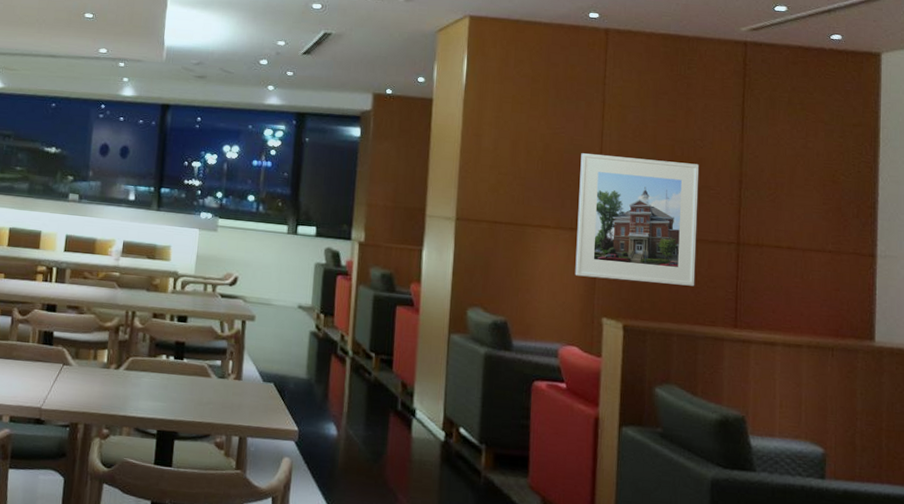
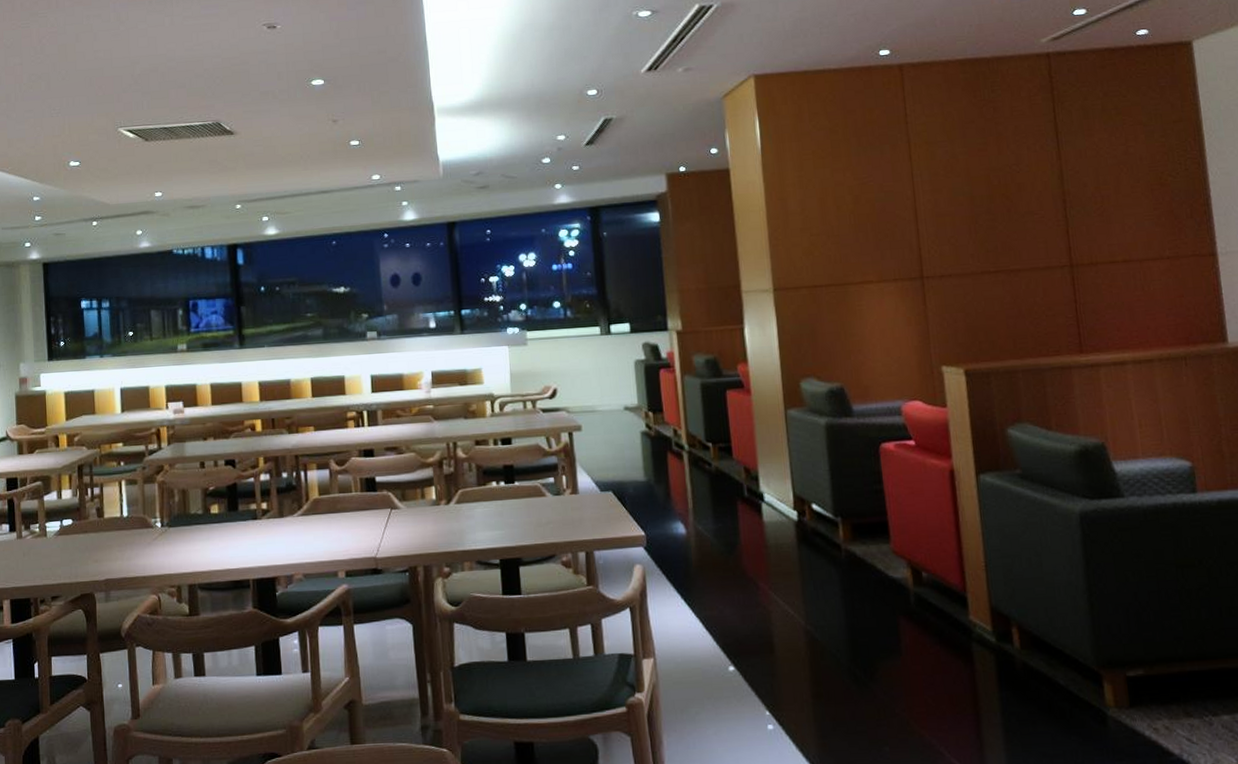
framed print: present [575,153,699,286] -> none [893,190,1033,328]

